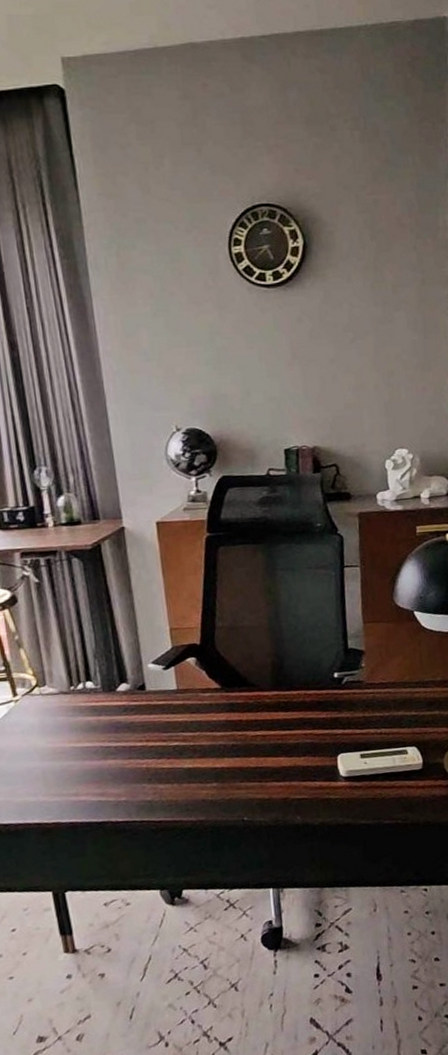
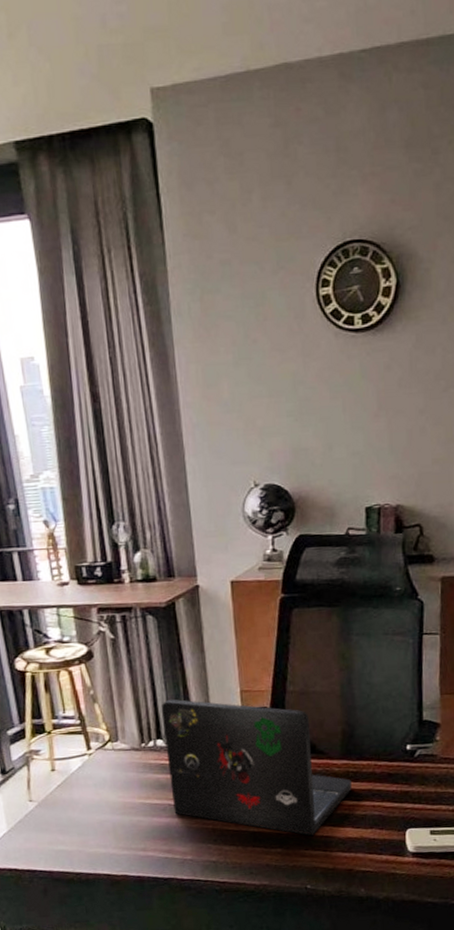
laptop: none [89,640,284,768] -> present [161,699,352,835]

